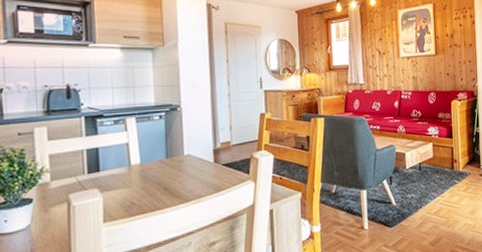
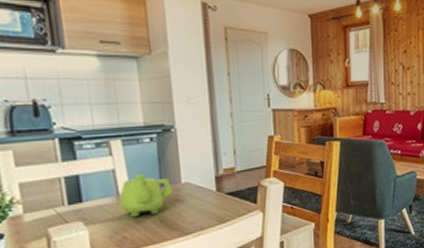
teapot: none [131,146,177,186] -> present [119,173,173,218]

